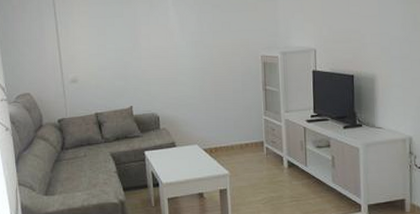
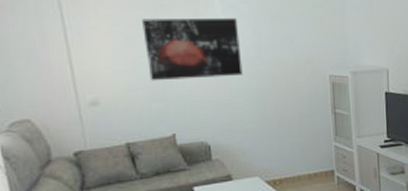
wall art: none [111,8,187,63] -> present [142,17,243,81]

